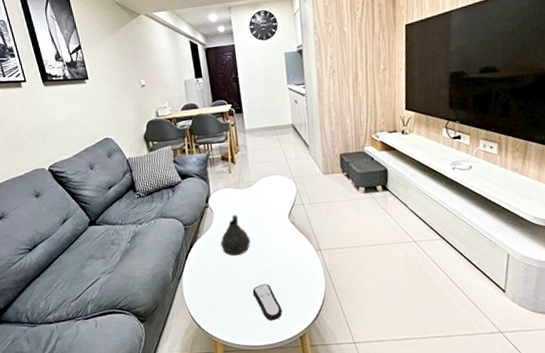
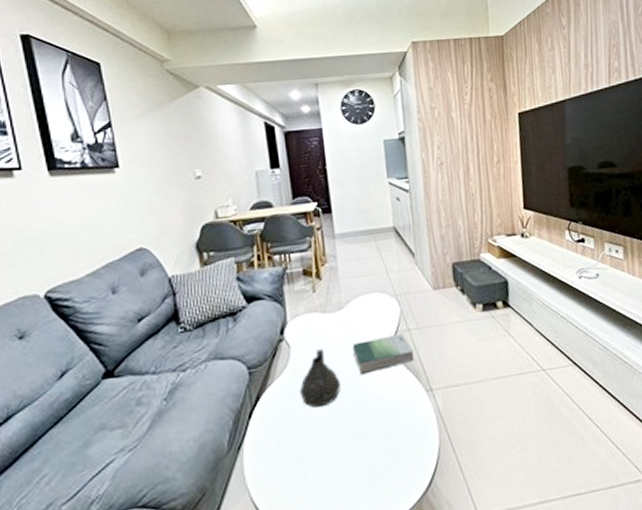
remote control: present [252,283,283,321] -> none [343,443,385,499]
book: none [259,207,307,236] -> present [352,333,415,375]

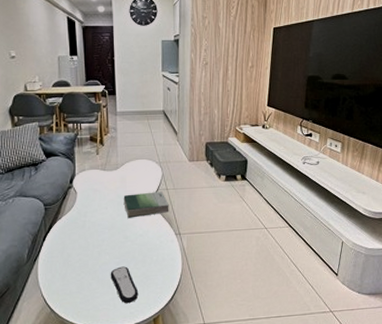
teapot: present [300,349,341,408] -> none [82,196,113,239]
remote control: none [343,443,385,499] -> present [110,266,139,304]

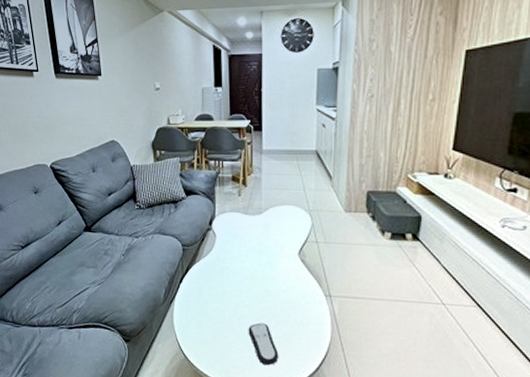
book: present [123,191,169,218] -> none [266,243,319,271]

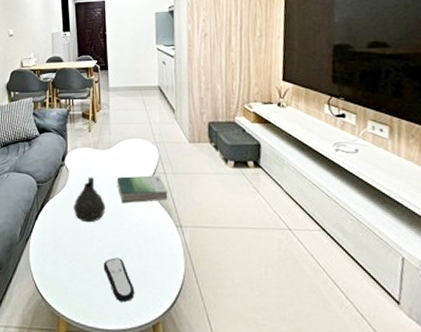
teapot: none [220,242,253,288] -> present [74,177,106,223]
book: none [266,243,319,271] -> present [117,175,168,203]

